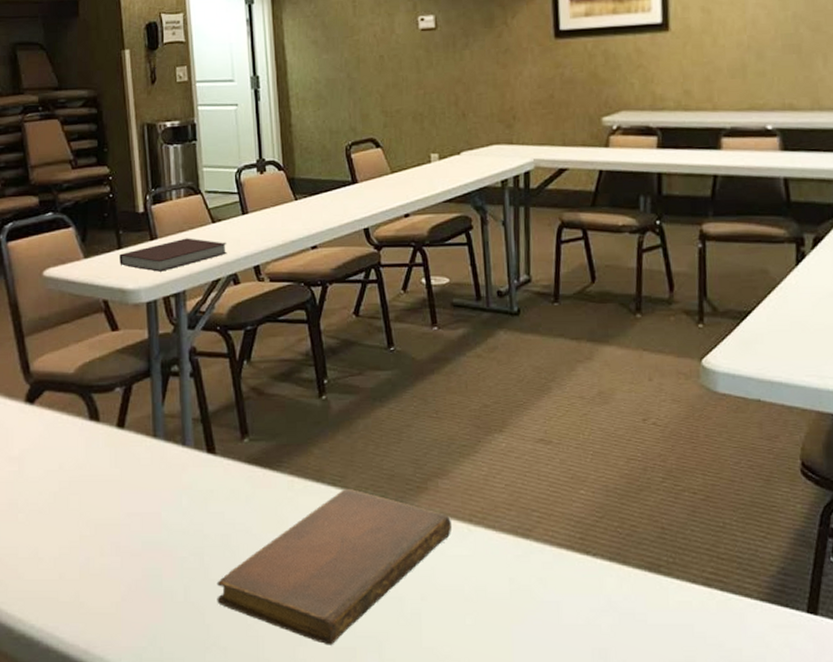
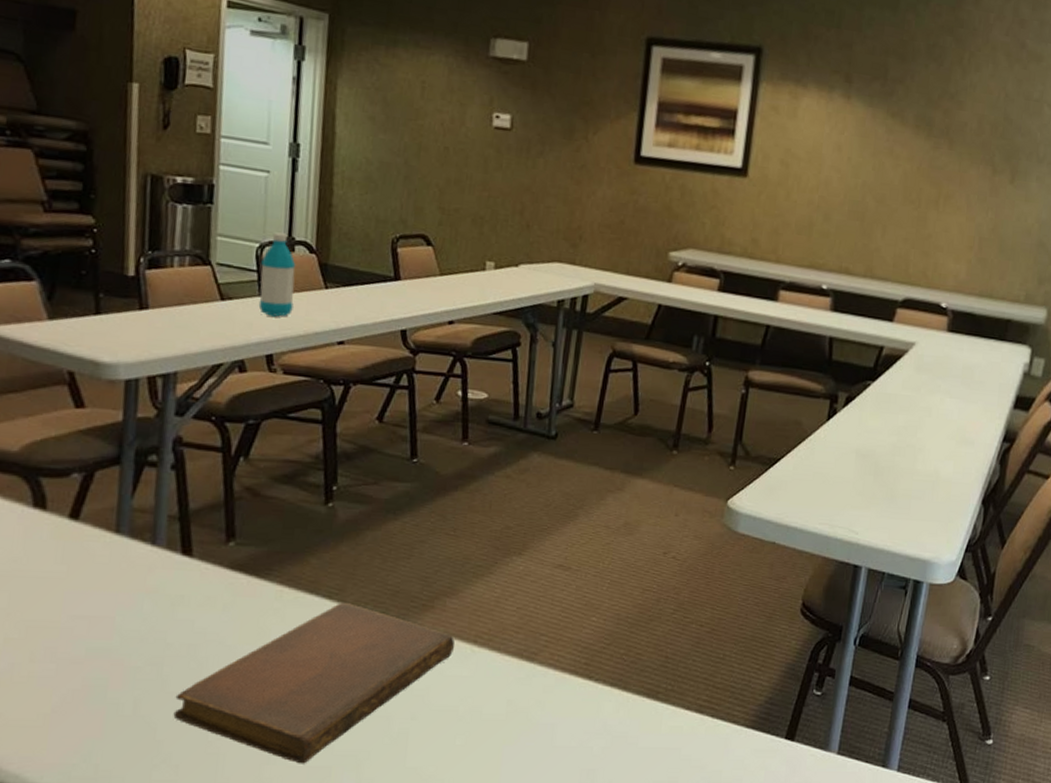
notebook: present [119,238,228,272] -> none [95,312,236,347]
water bottle: none [240,156,271,231] -> present [258,232,296,317]

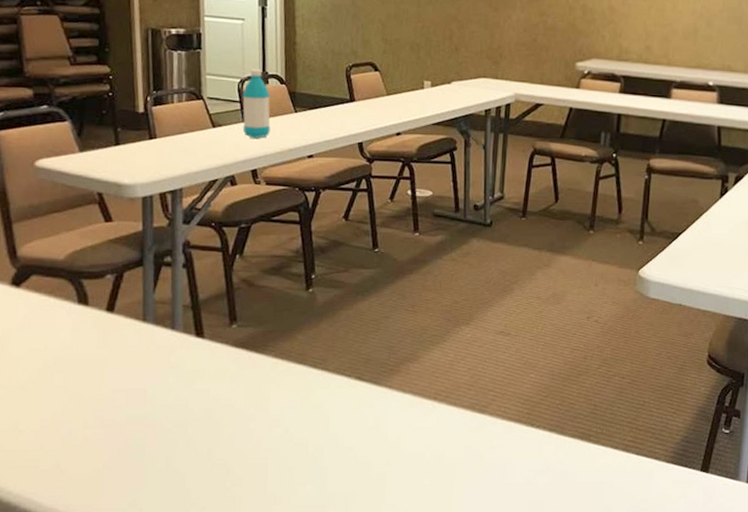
notebook: present [173,603,455,764] -> none [198,371,419,504]

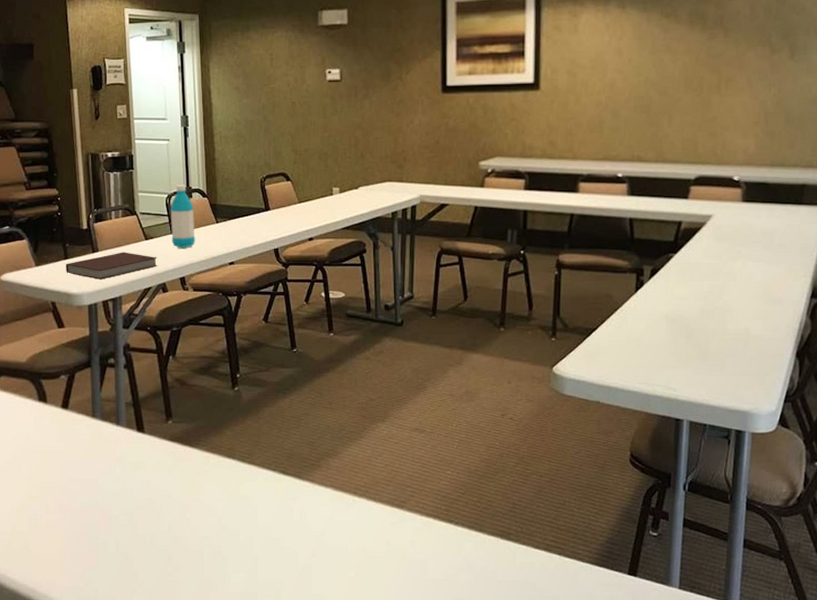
notebook: none [116,139,226,169] -> present [66,252,158,280]

